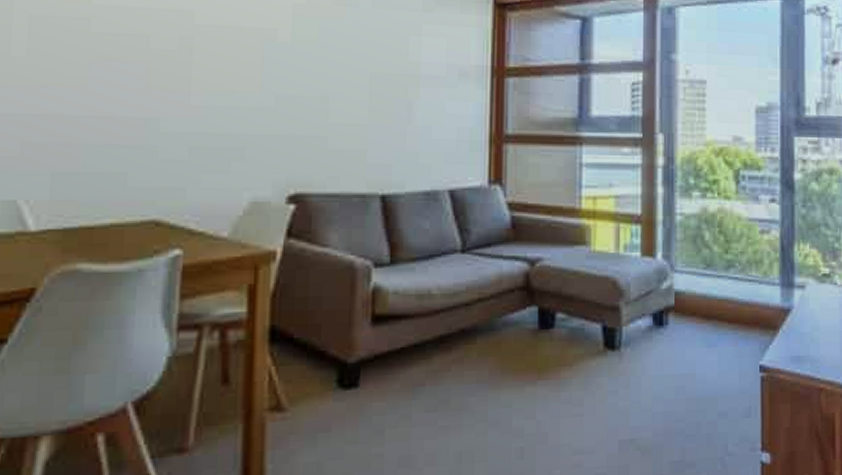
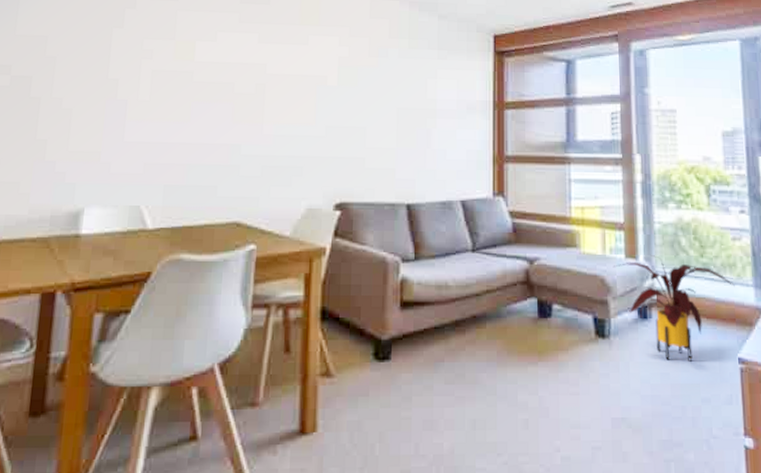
house plant: none [627,252,760,372] -> present [613,255,735,362]

